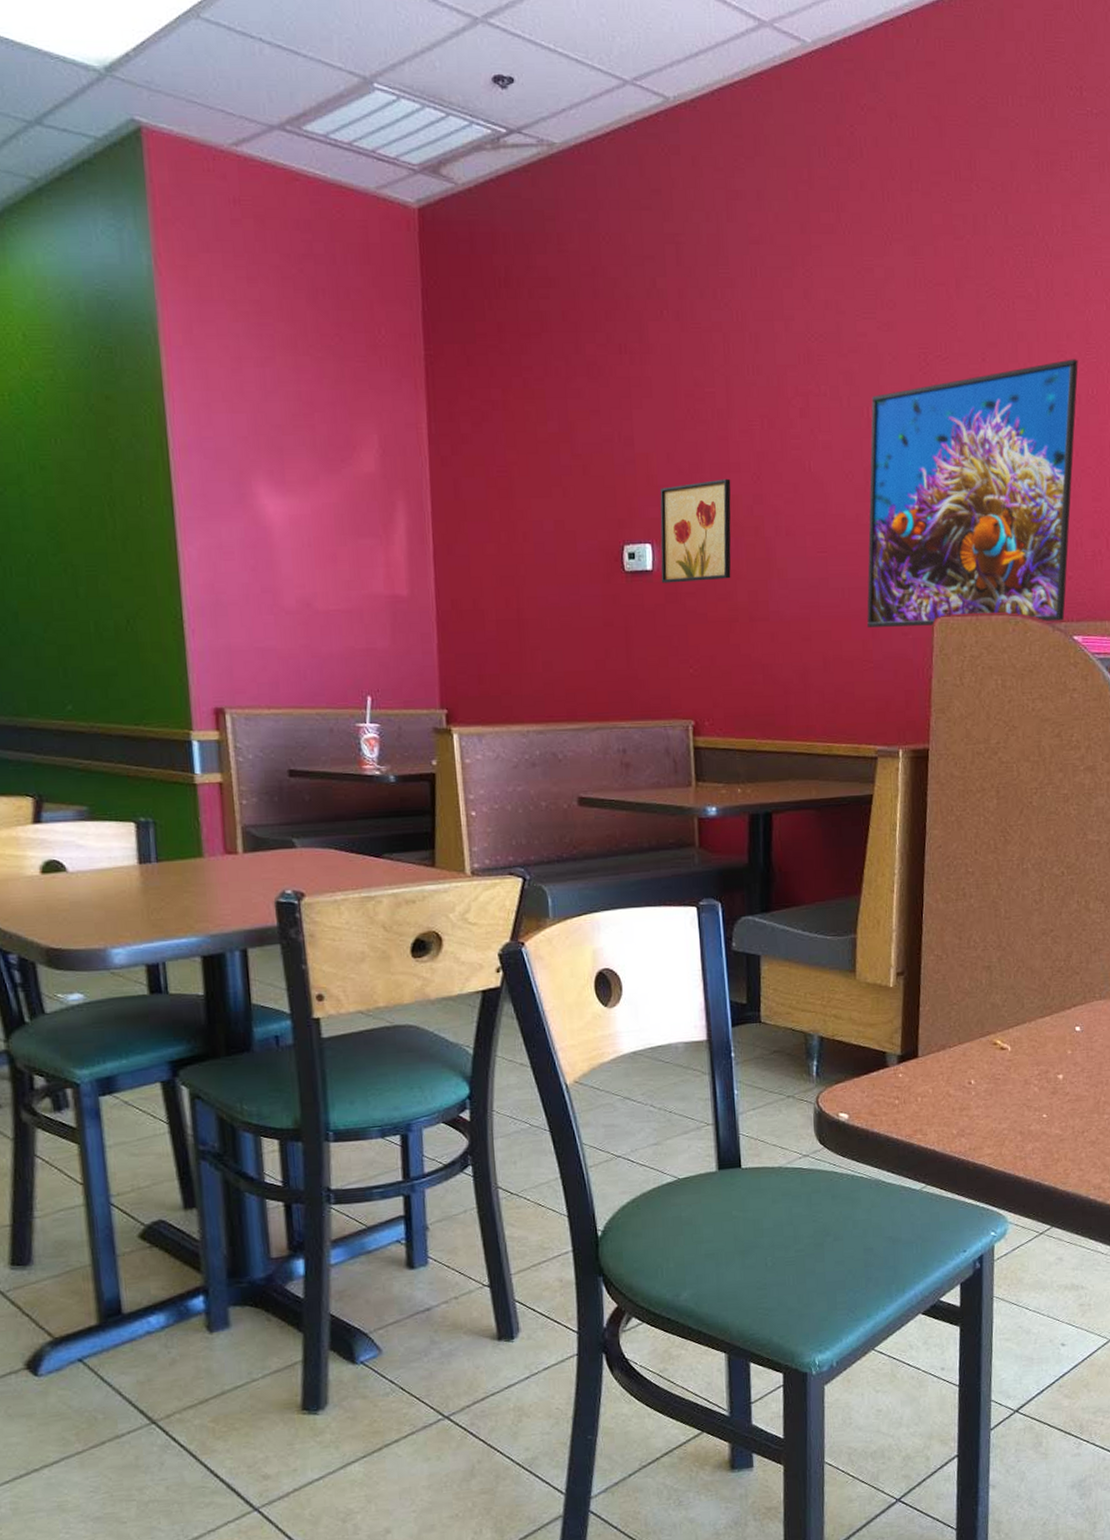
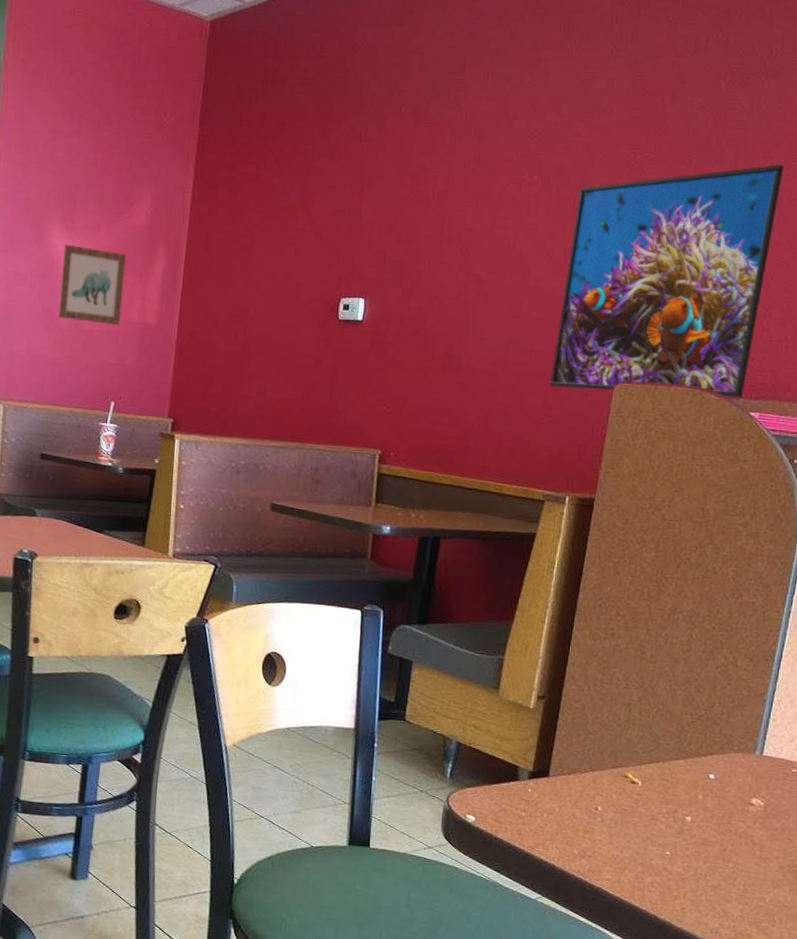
wall art: none [276,503,363,602] -> present [58,244,127,326]
wall art: present [660,478,731,583] -> none [369,249,442,333]

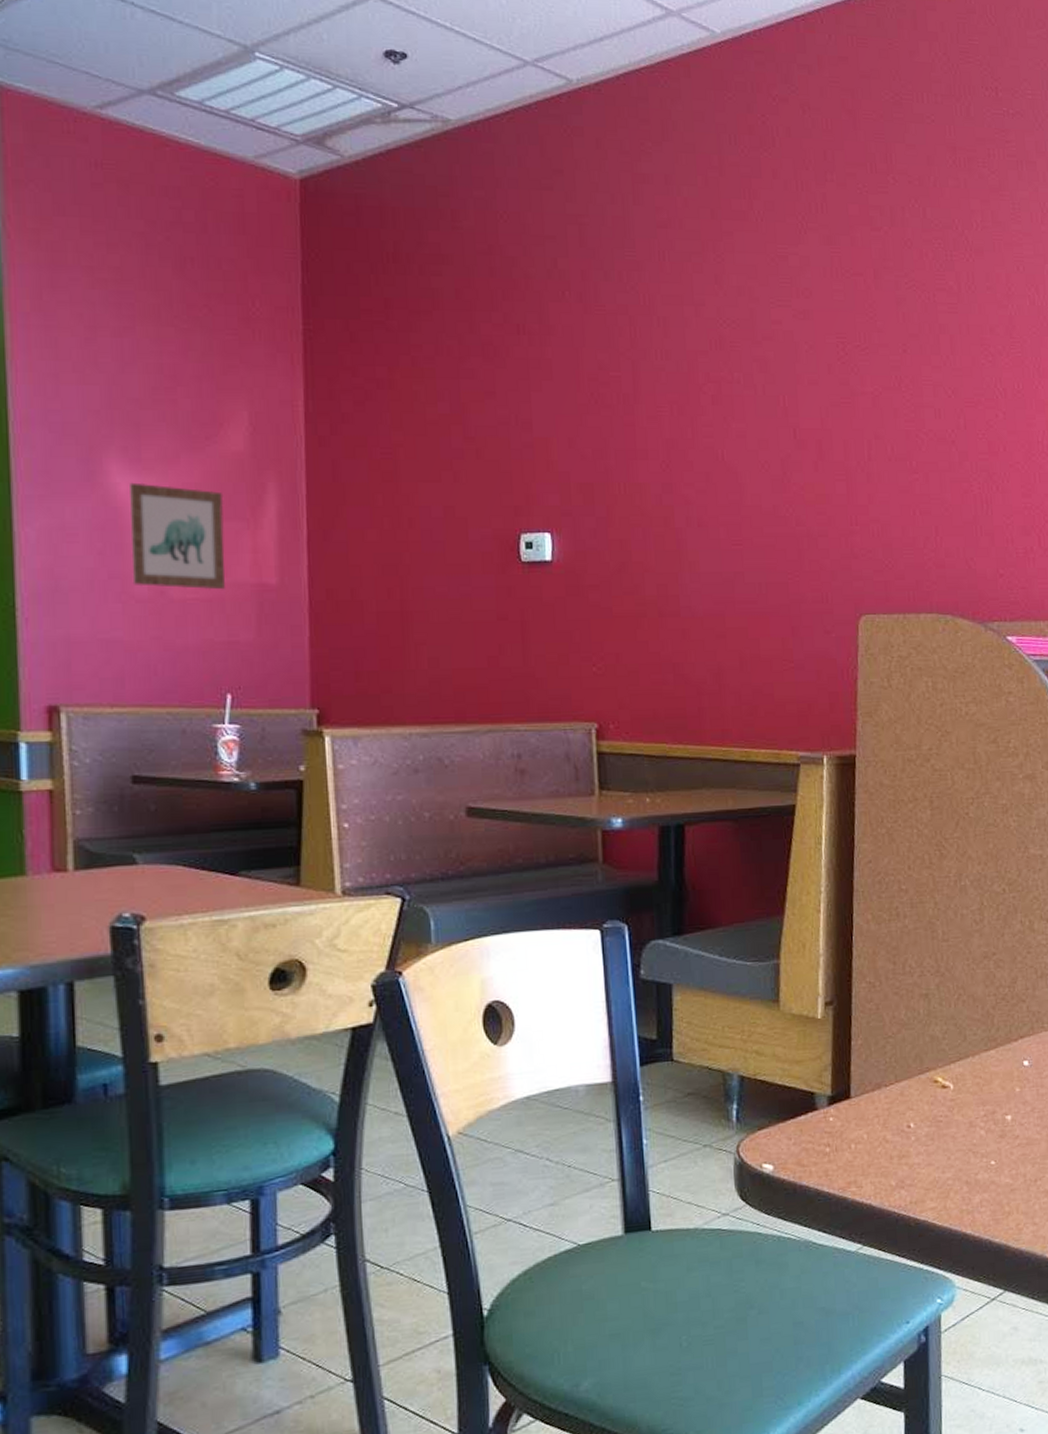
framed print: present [549,164,784,398] -> none [786,352,1003,625]

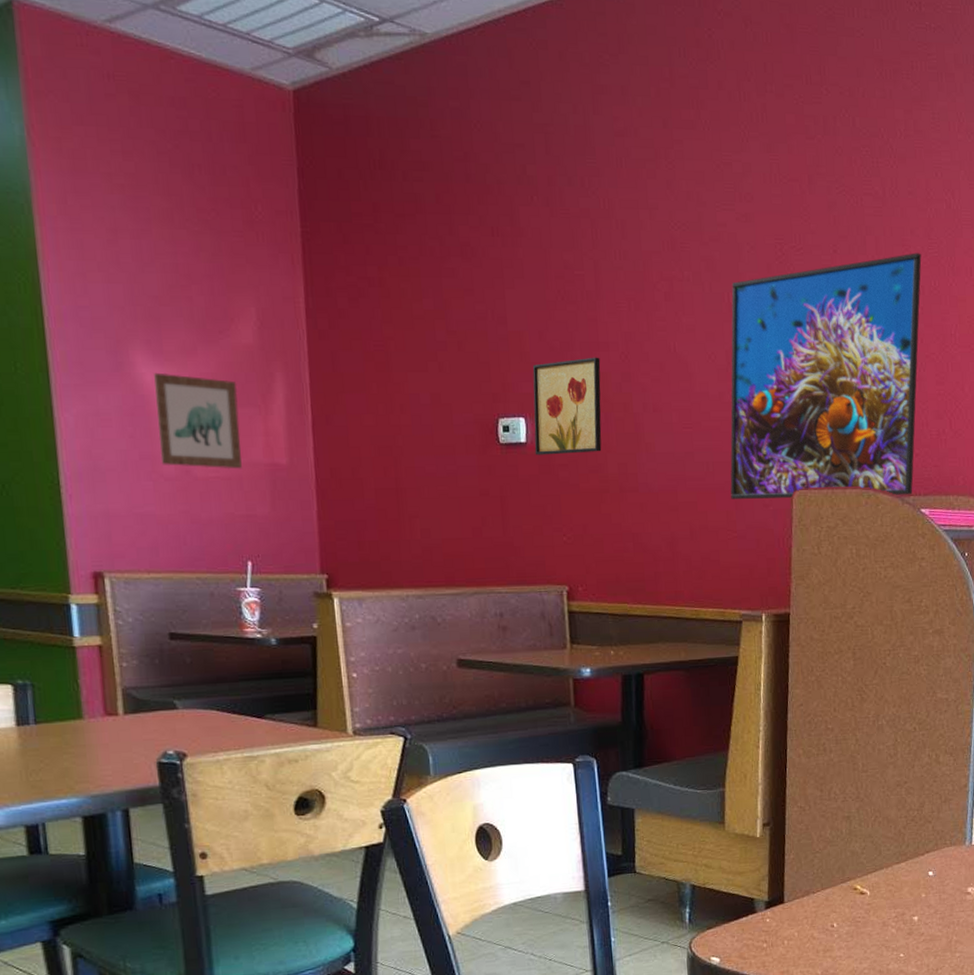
wall art: none [560,466,639,575] -> present [532,357,602,455]
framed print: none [786,352,1003,625] -> present [730,253,922,499]

